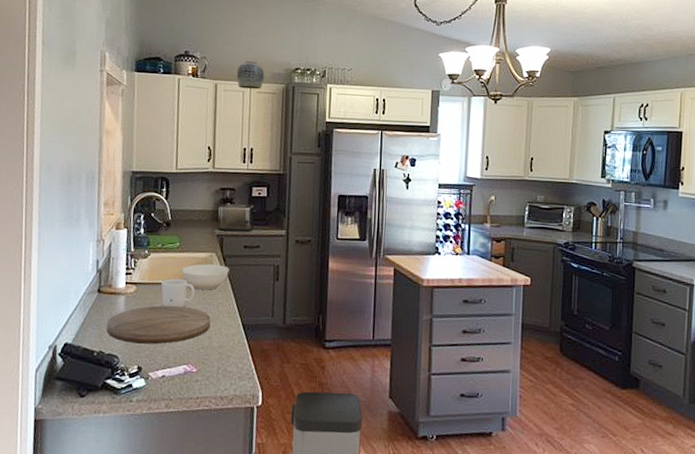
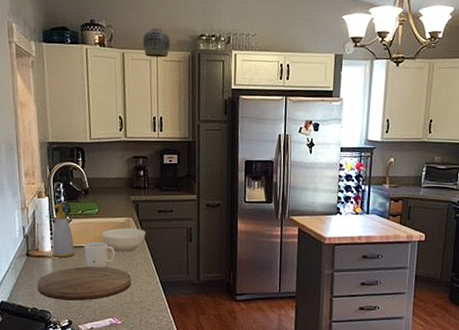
soap bottle: none [126,235,151,295] -> present [51,203,75,258]
toaster: present [217,203,256,232] -> none [132,171,168,198]

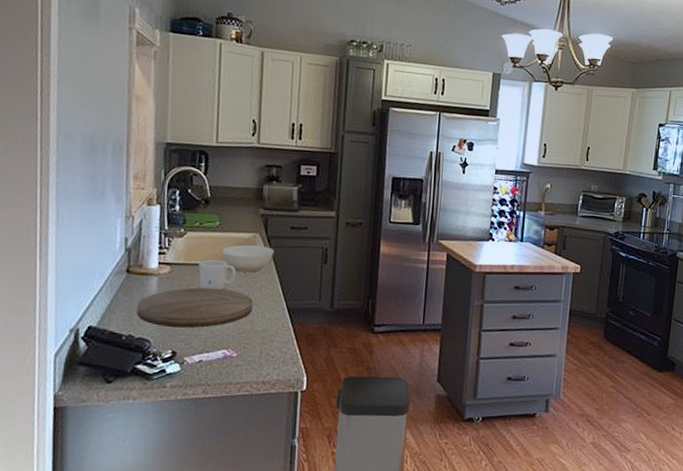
soap bottle: present [51,203,75,258] -> none [159,213,188,277]
toaster: none [132,171,168,198] -> present [262,181,305,212]
decorative jar: present [142,28,170,58] -> none [285,29,317,61]

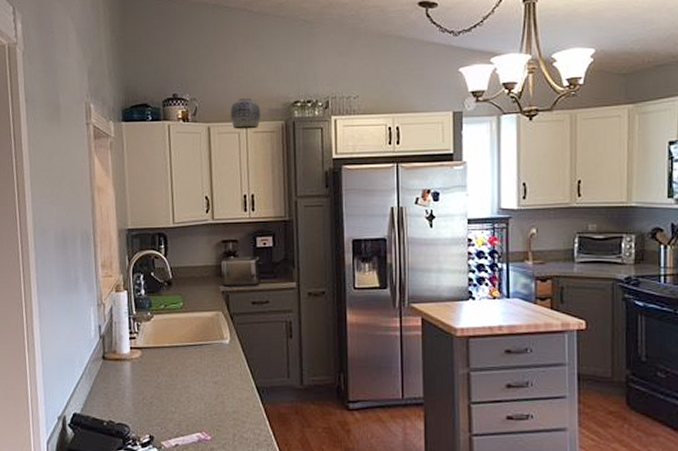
cutting board: present [137,287,253,328] -> none [115,369,222,412]
mug: present [198,259,237,290] -> none [167,340,203,372]
bowl: present [221,244,274,273] -> none [187,324,238,352]
decorative jar: none [285,29,317,61] -> present [230,98,261,129]

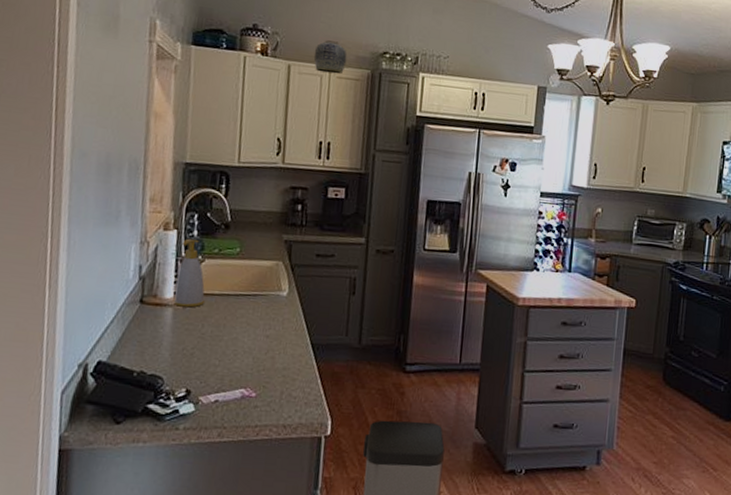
soap bottle: none [130,297,157,361] -> present [174,238,205,308]
toaster: present [221,256,263,287] -> none [285,204,332,238]

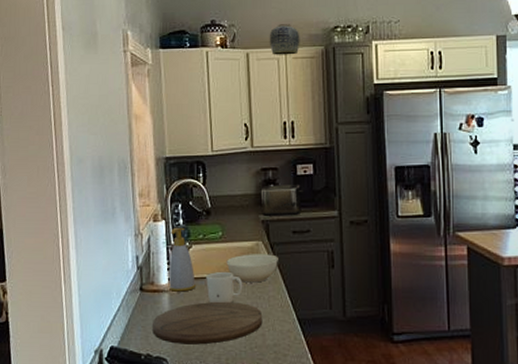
cutting board: none [149,320,275,364] -> present [153,301,263,345]
mug: none [216,289,257,323] -> present [206,271,243,304]
bowl: none [241,273,298,304] -> present [226,254,278,283]
toaster: none [285,204,332,238] -> present [260,184,303,216]

